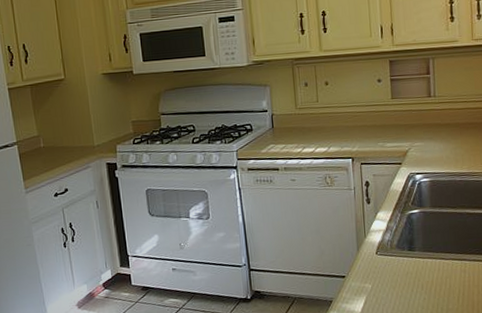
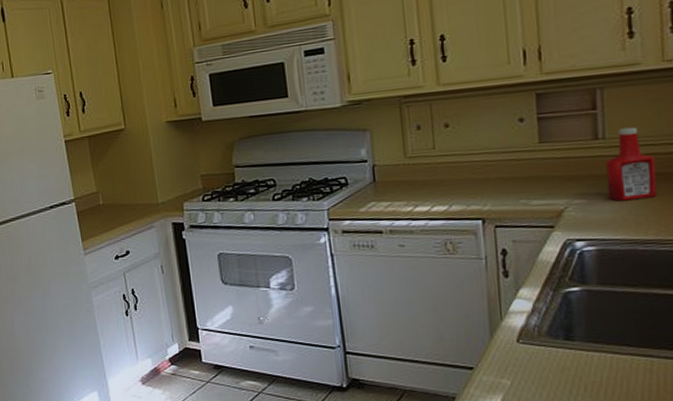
ketchup bottle: none [435,88,469,144] -> present [605,126,657,202]

